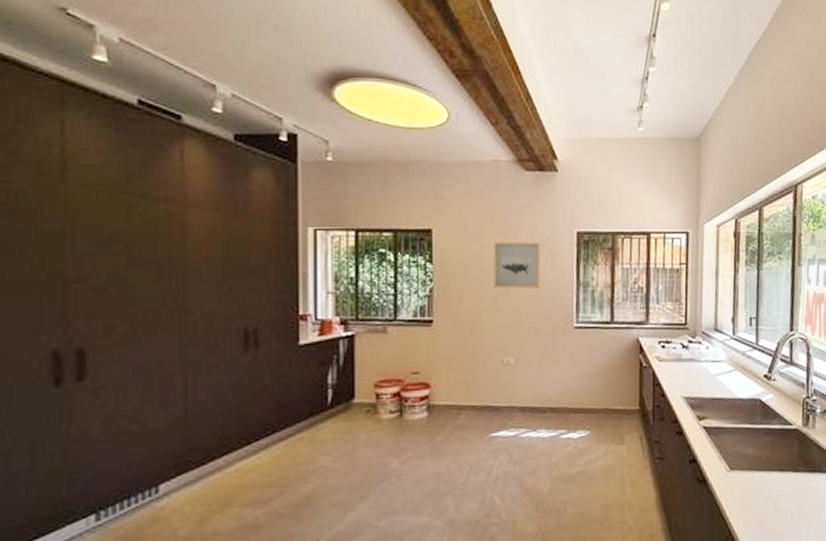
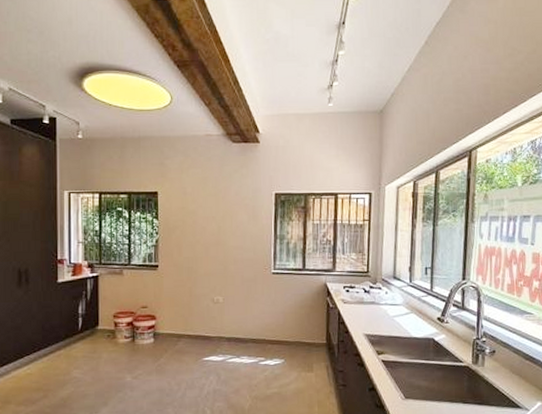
wall art: present [493,241,541,289] -> none [206,201,245,241]

